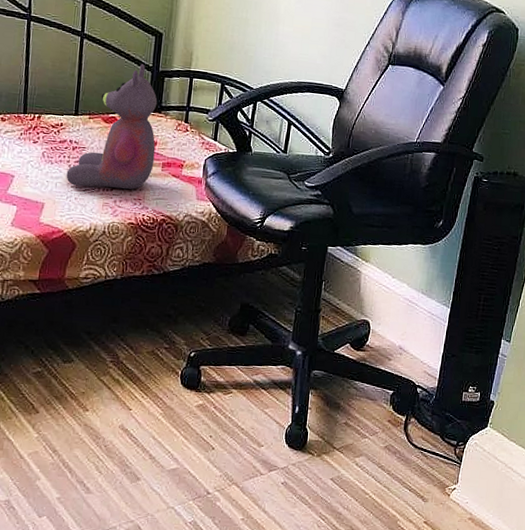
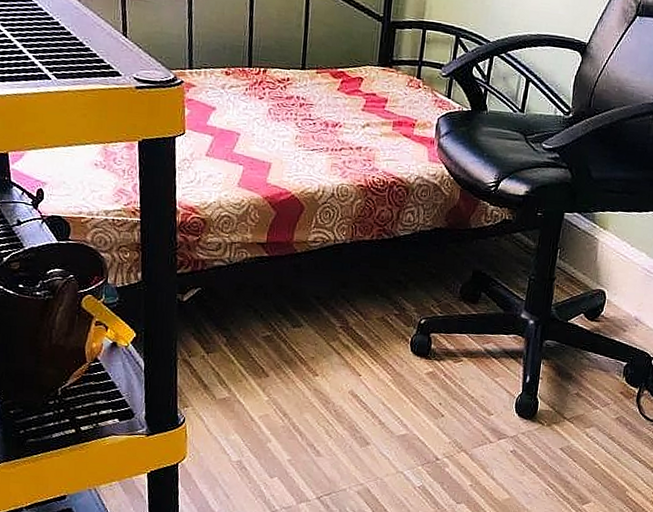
stuffed bear: present [66,63,158,190] -> none [293,13,389,150]

